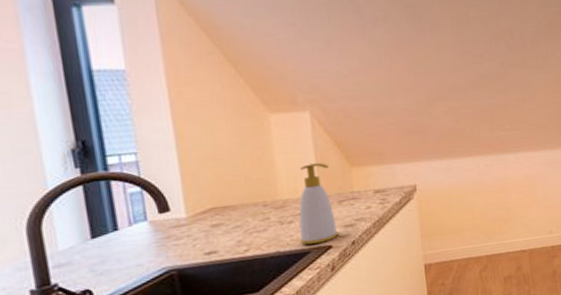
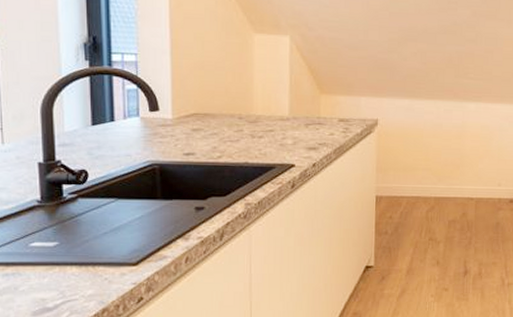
soap bottle: present [299,163,339,245] -> none [267,85,302,160]

